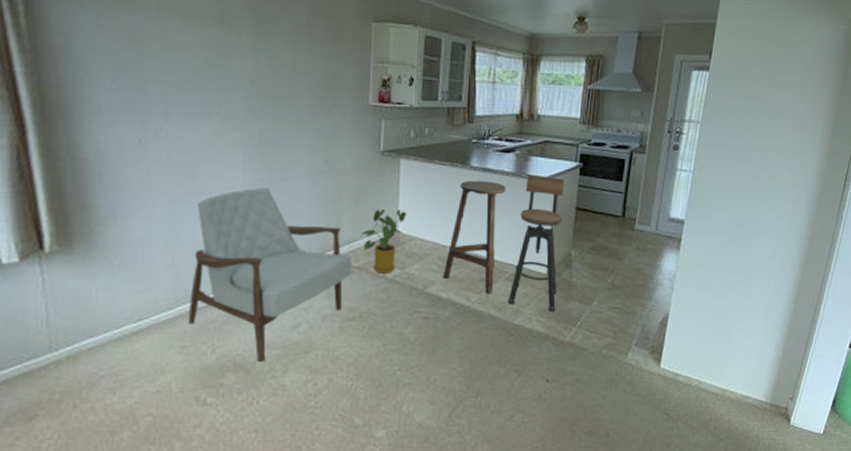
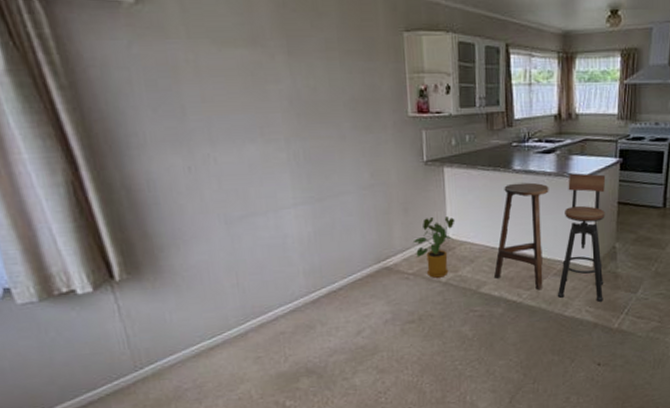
armchair: present [188,187,353,362] -> none [253,204,408,366]

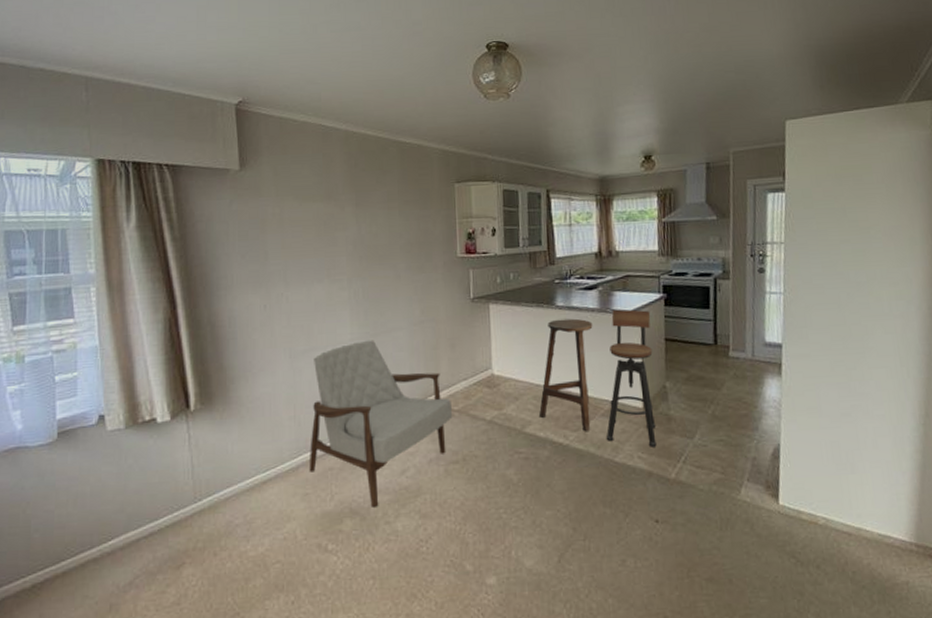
armchair: none [253,204,408,366] -> present [309,340,453,507]
house plant: present [412,216,455,278] -> none [458,352,500,416]

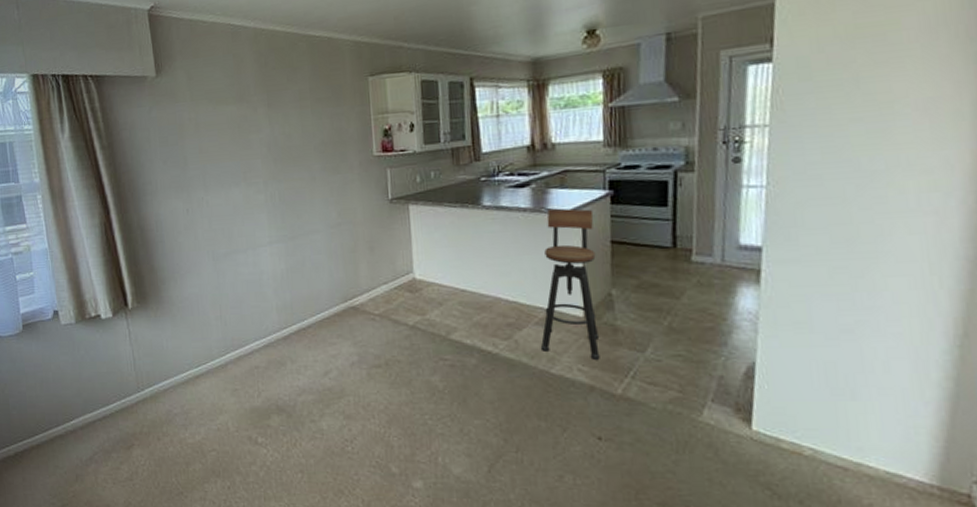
armchair: present [309,340,453,507] -> none [235,243,374,406]
bar stool: present [539,318,593,431] -> none [465,219,525,340]

